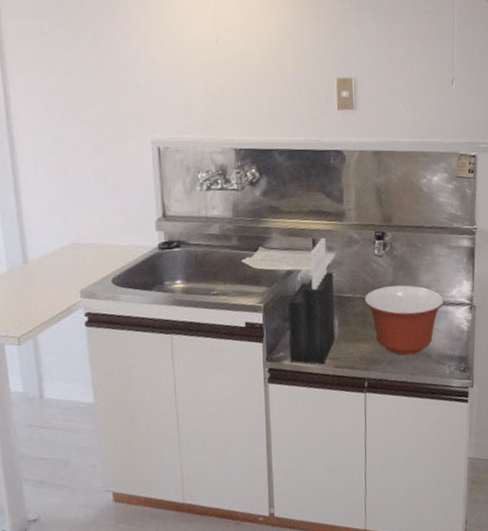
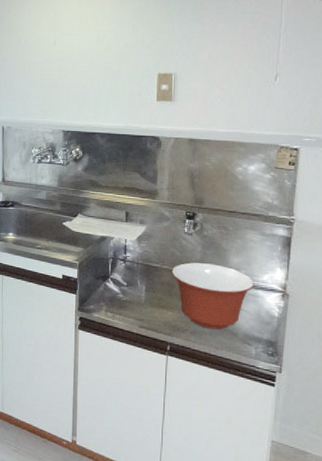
knife block: present [288,237,335,365] -> none [99,212,144,323]

